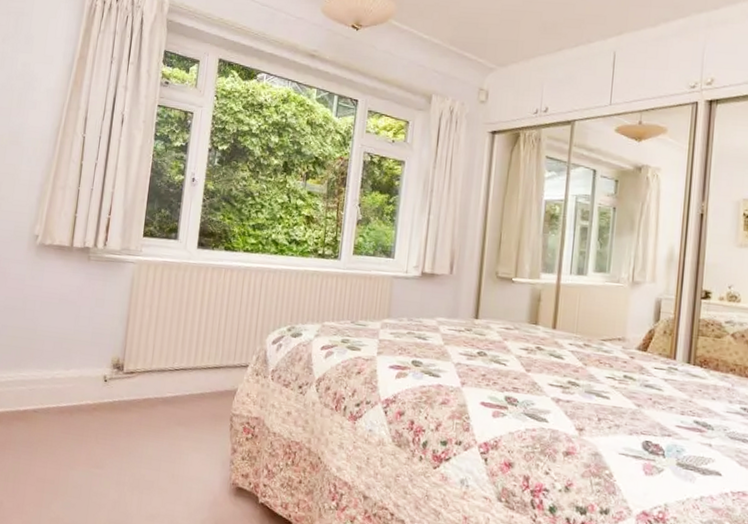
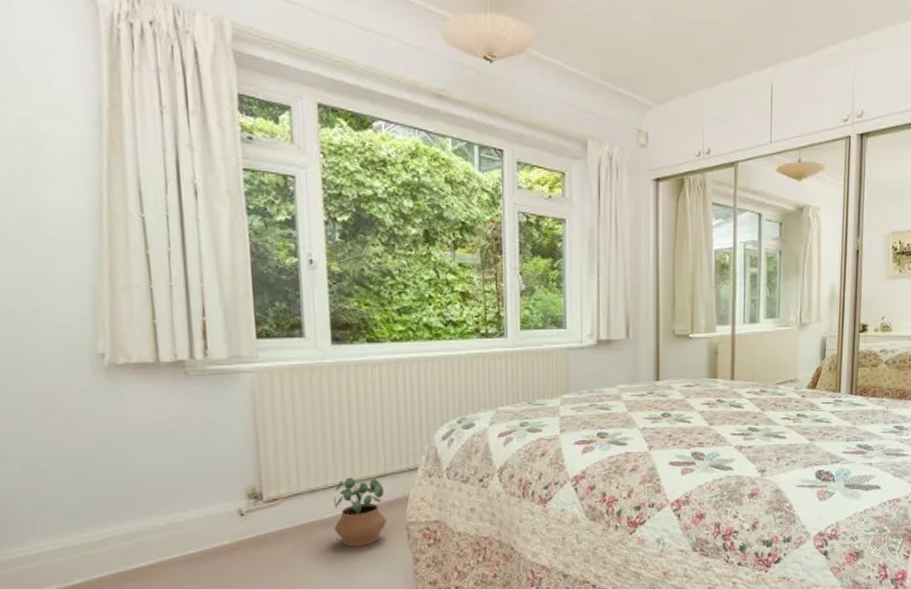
potted plant: none [172,363,218,429] -> present [334,477,388,547]

